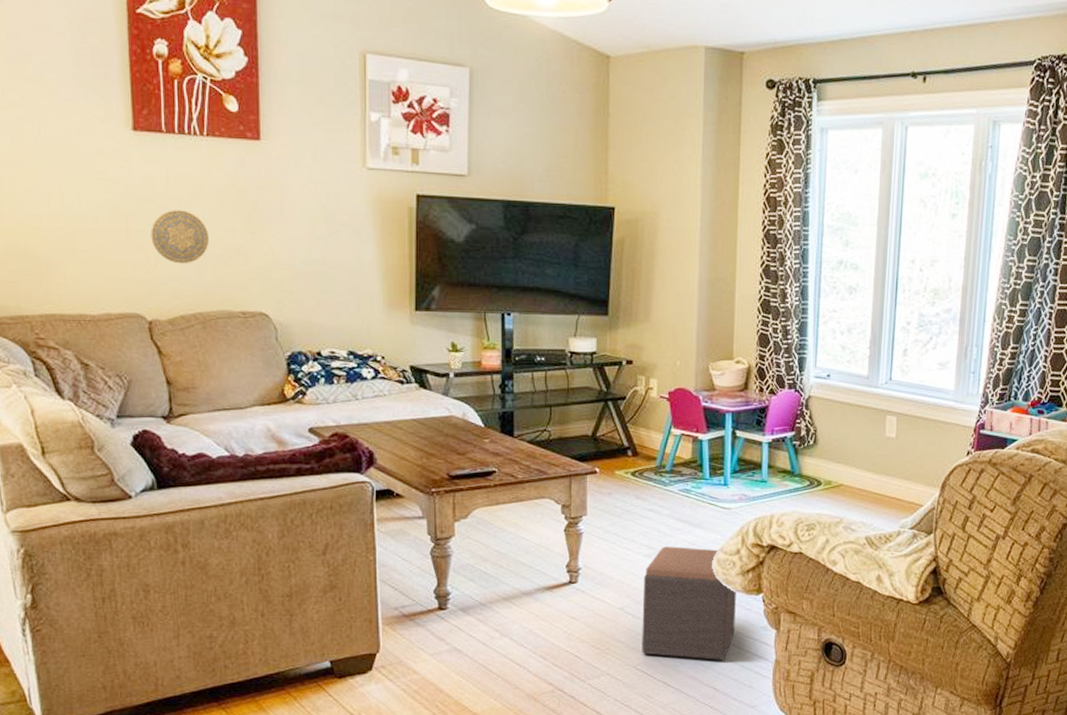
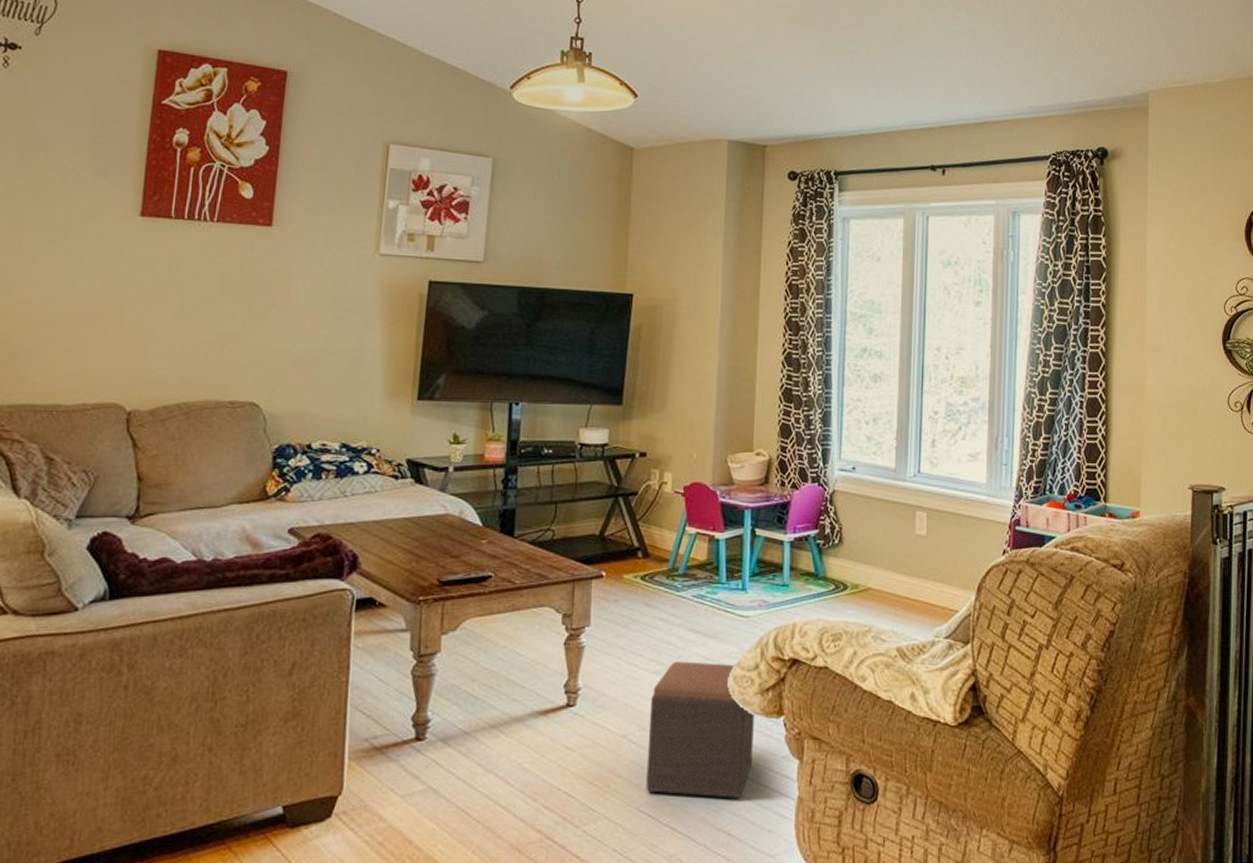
decorative plate: present [151,210,210,264] -> none [143,295,206,352]

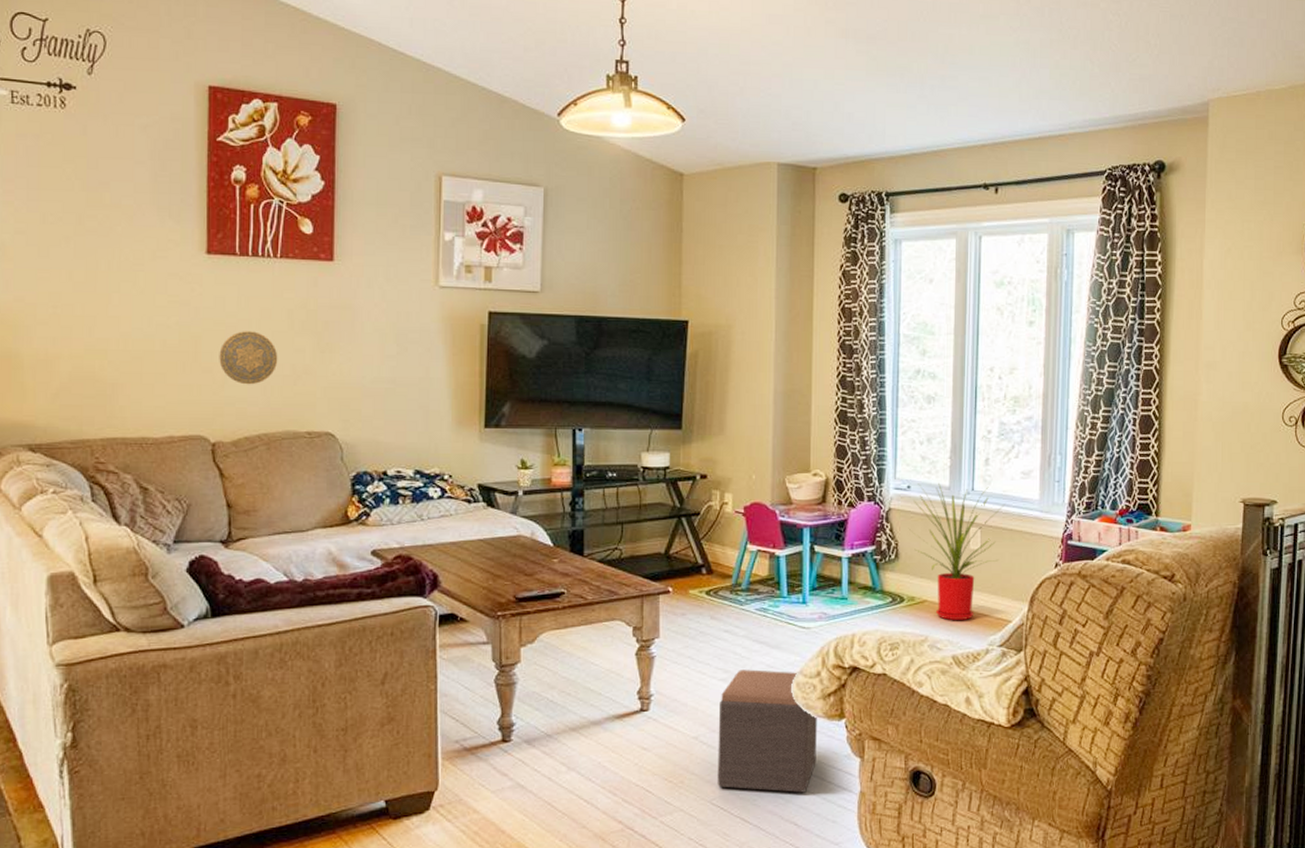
decorative plate: none [143,295,206,352] -> present [219,331,278,385]
house plant: none [854,464,952,609] -> present [909,482,1005,620]

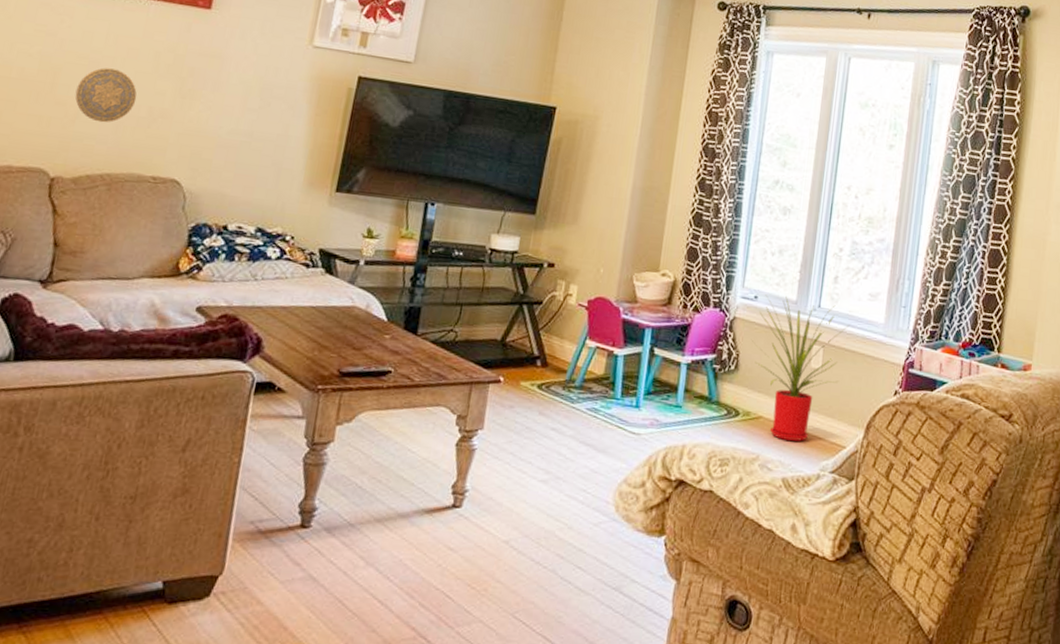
footstool: present [717,669,817,793] -> none [522,472,636,613]

